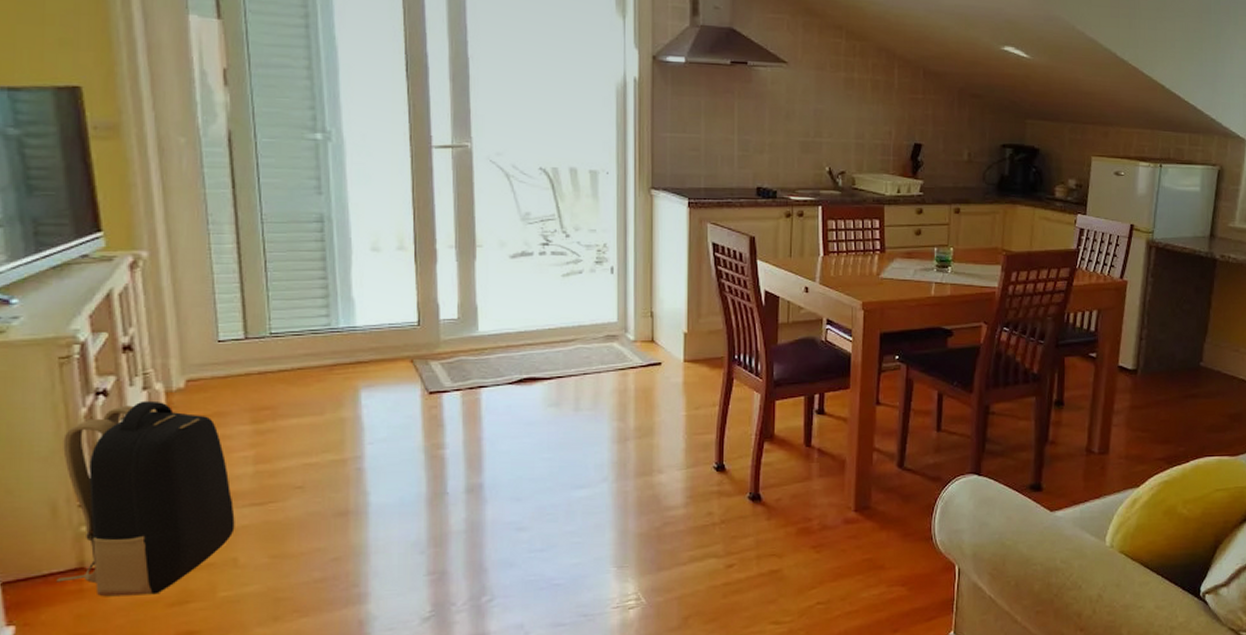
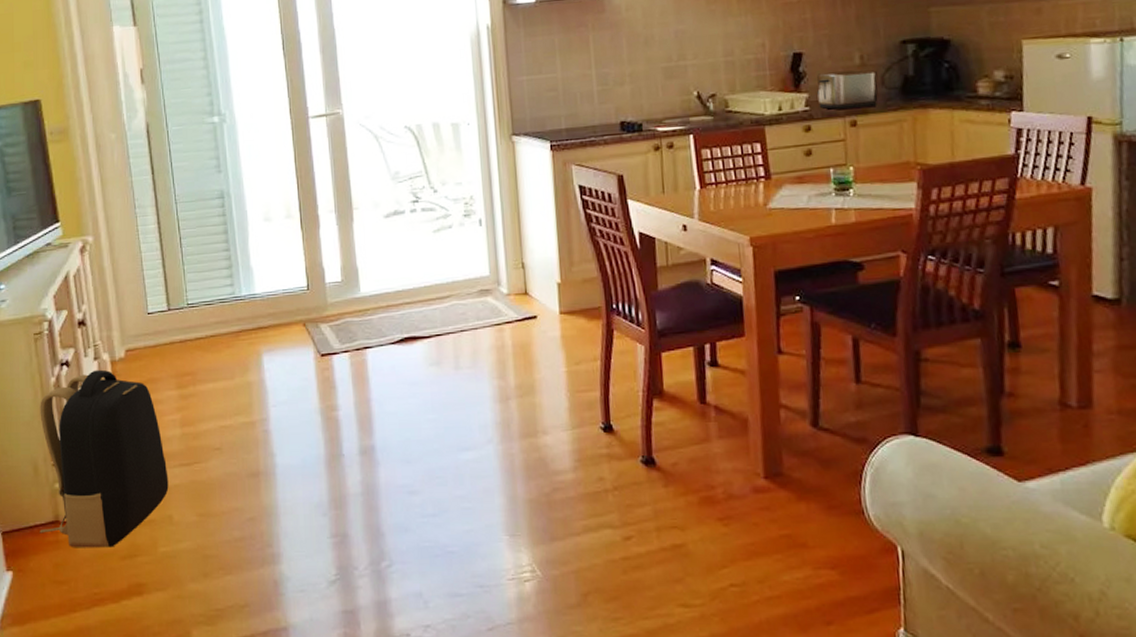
toaster: none [931,164,980,198] -> present [817,69,878,110]

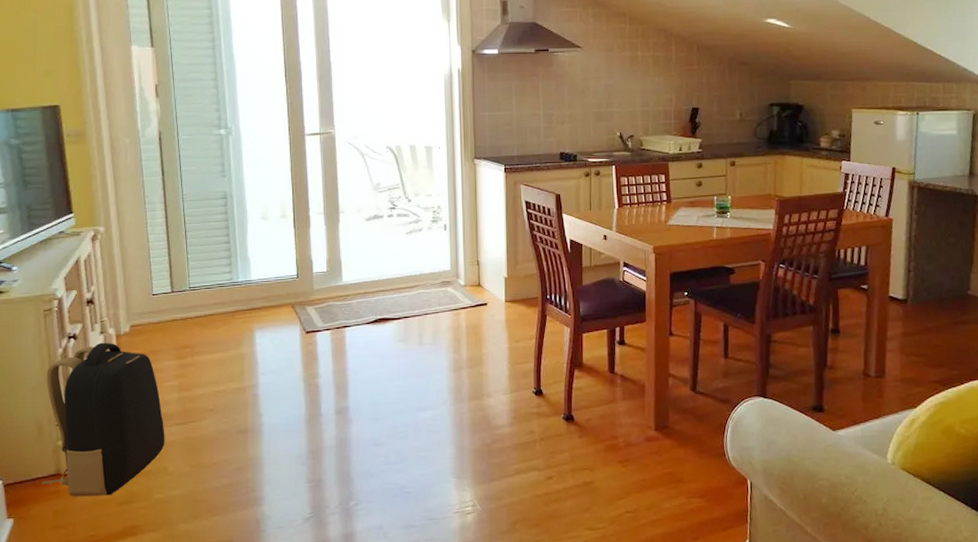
toaster: present [817,69,878,110] -> none [708,123,752,153]

